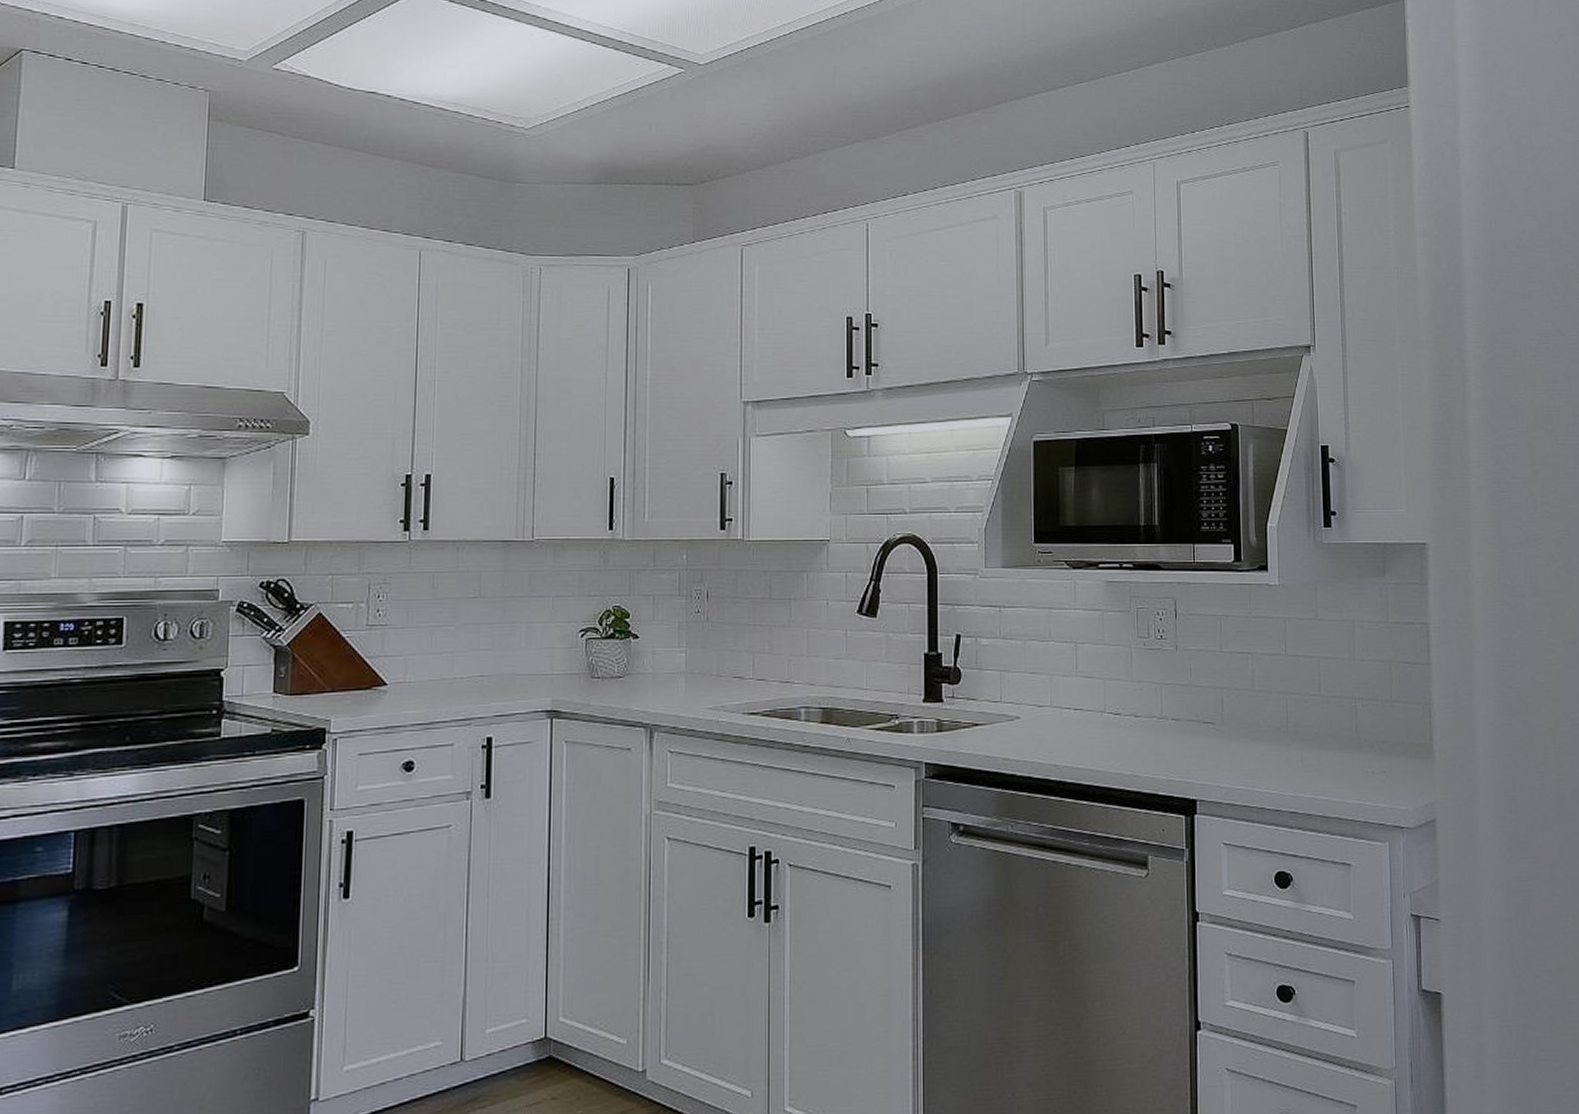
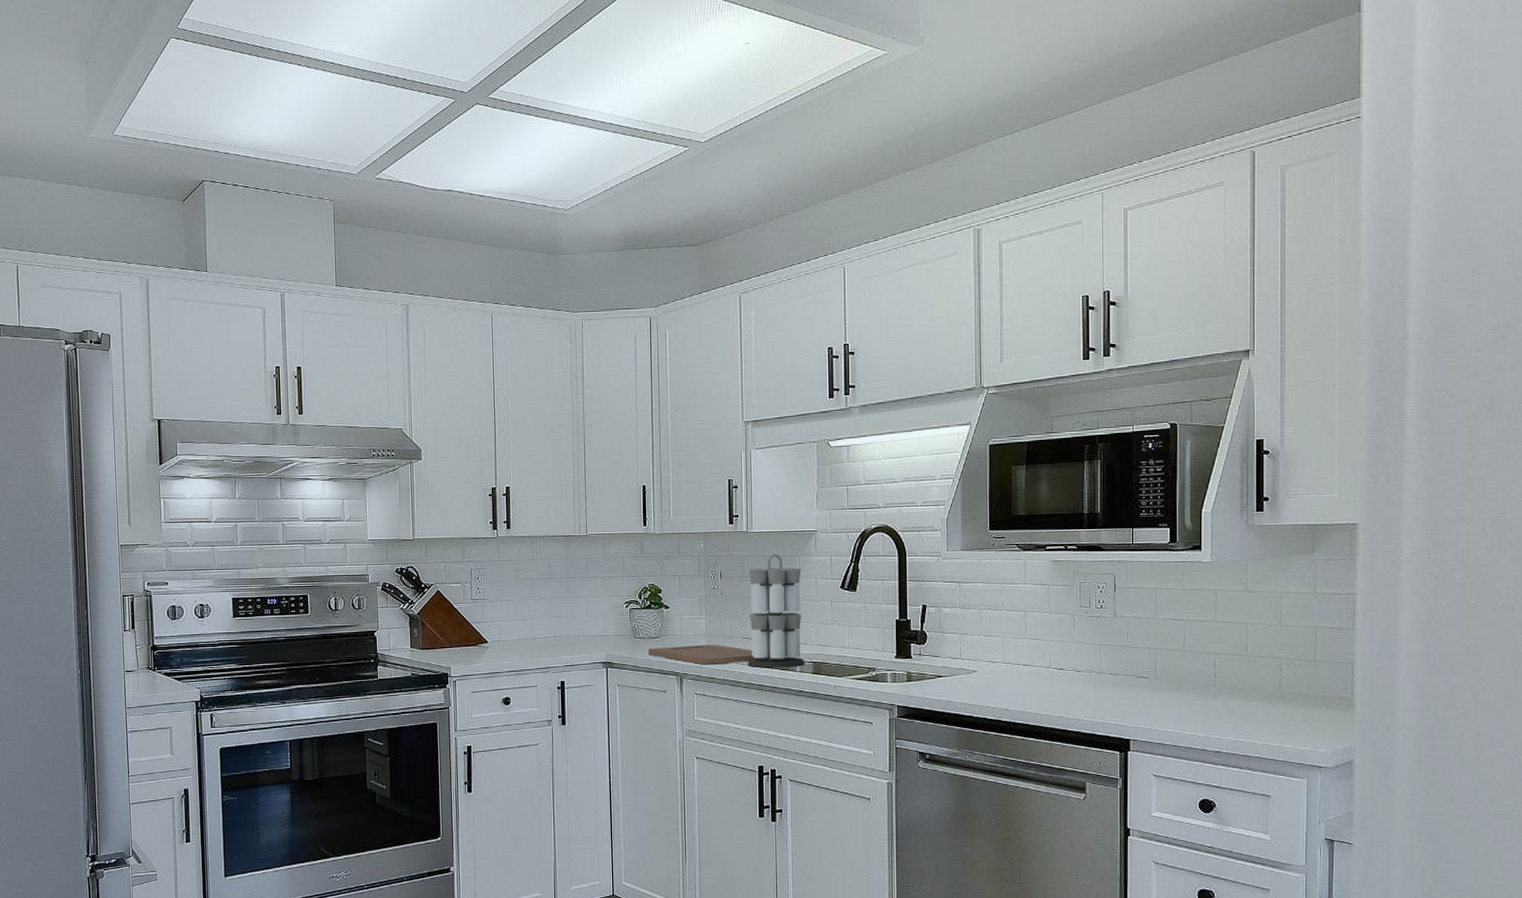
cutting board: none [609,685,767,713] -> present [648,644,769,665]
spice rack: none [738,568,812,717] -> present [747,553,805,668]

